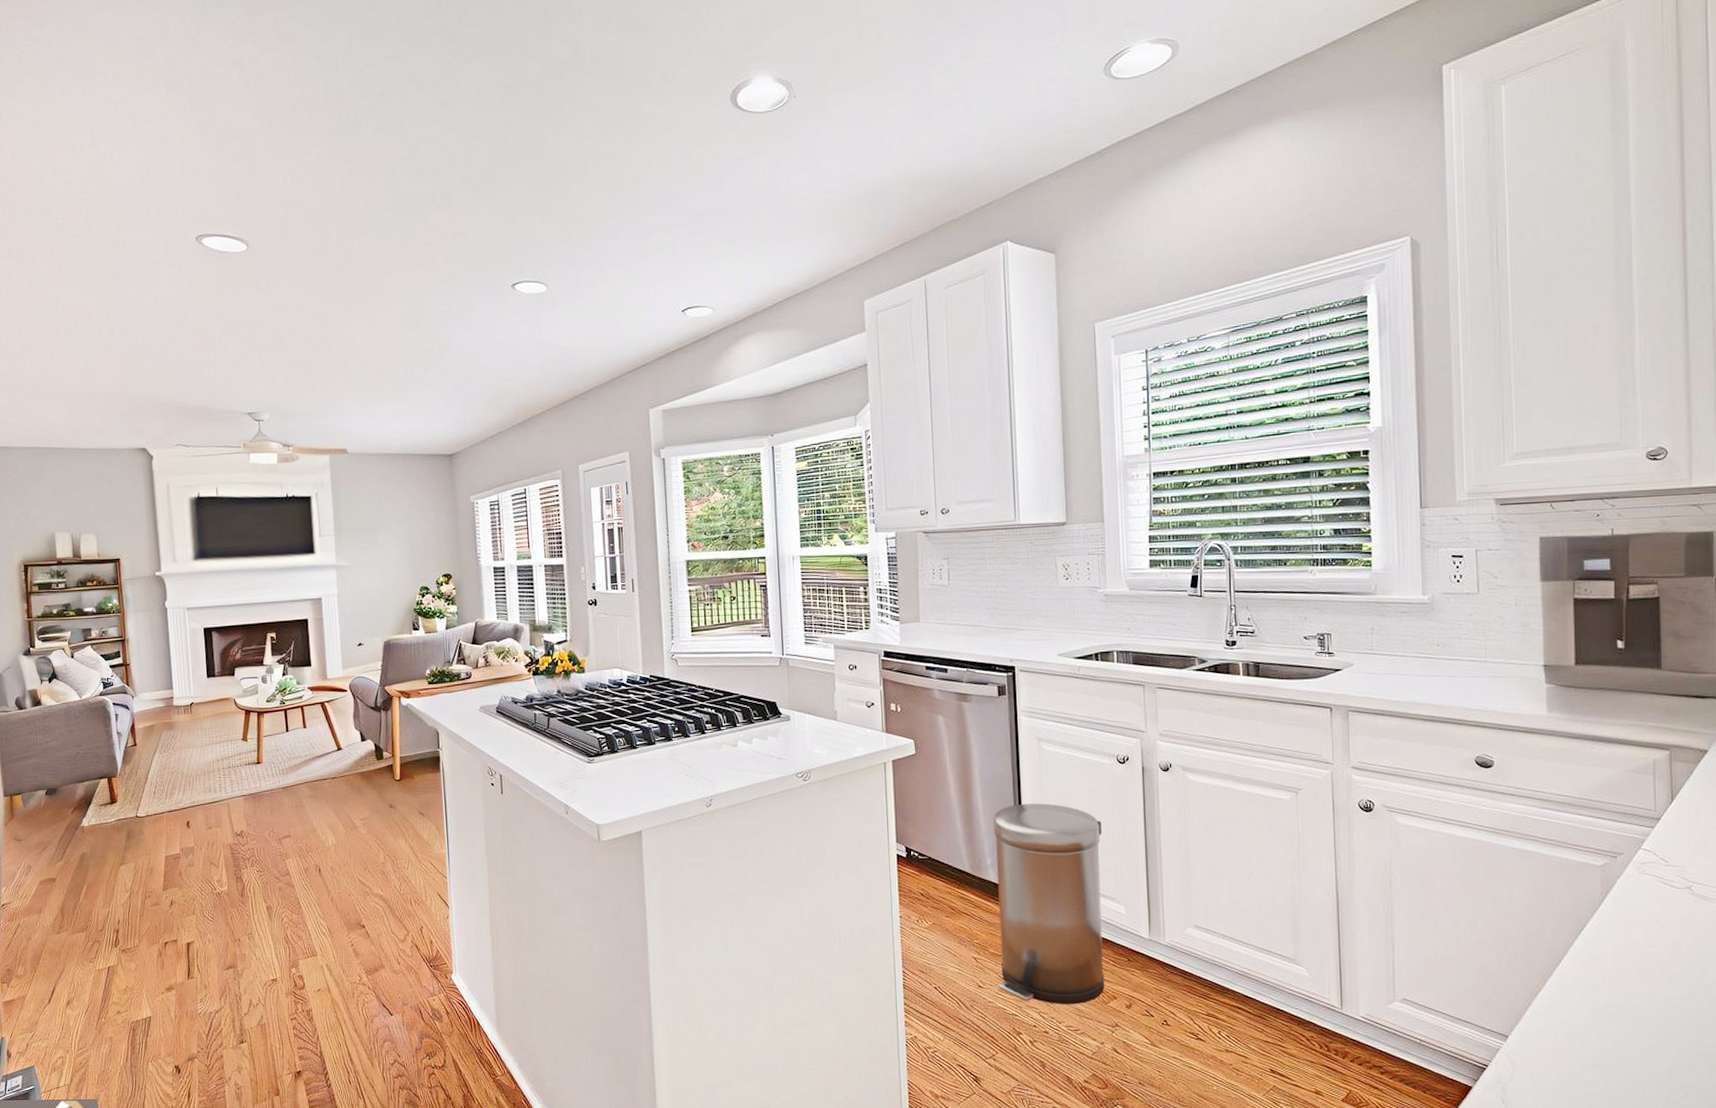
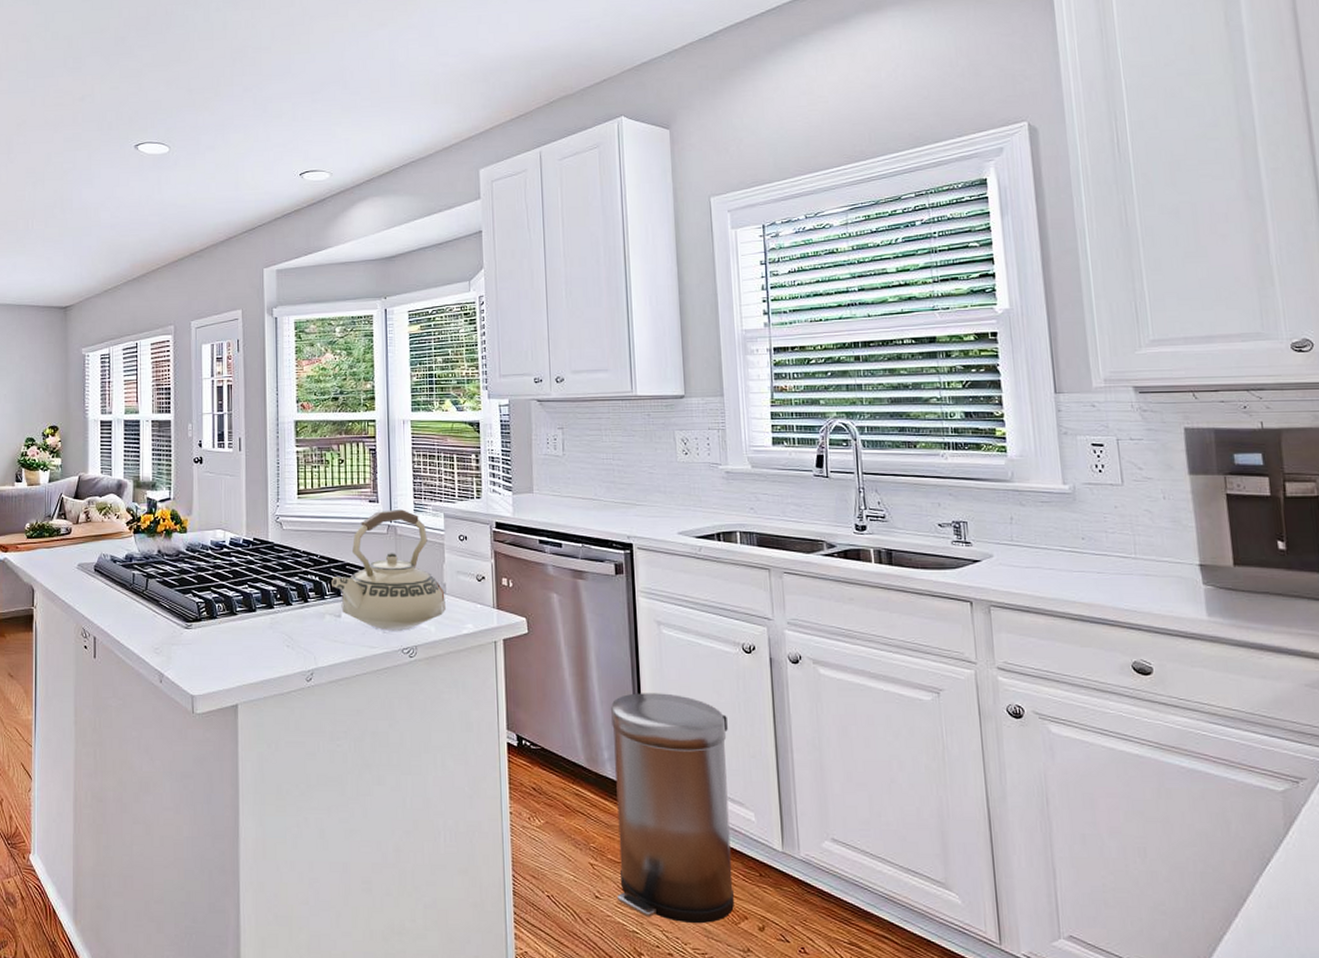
teakettle: none [727,642,838,757] -> present [331,509,447,631]

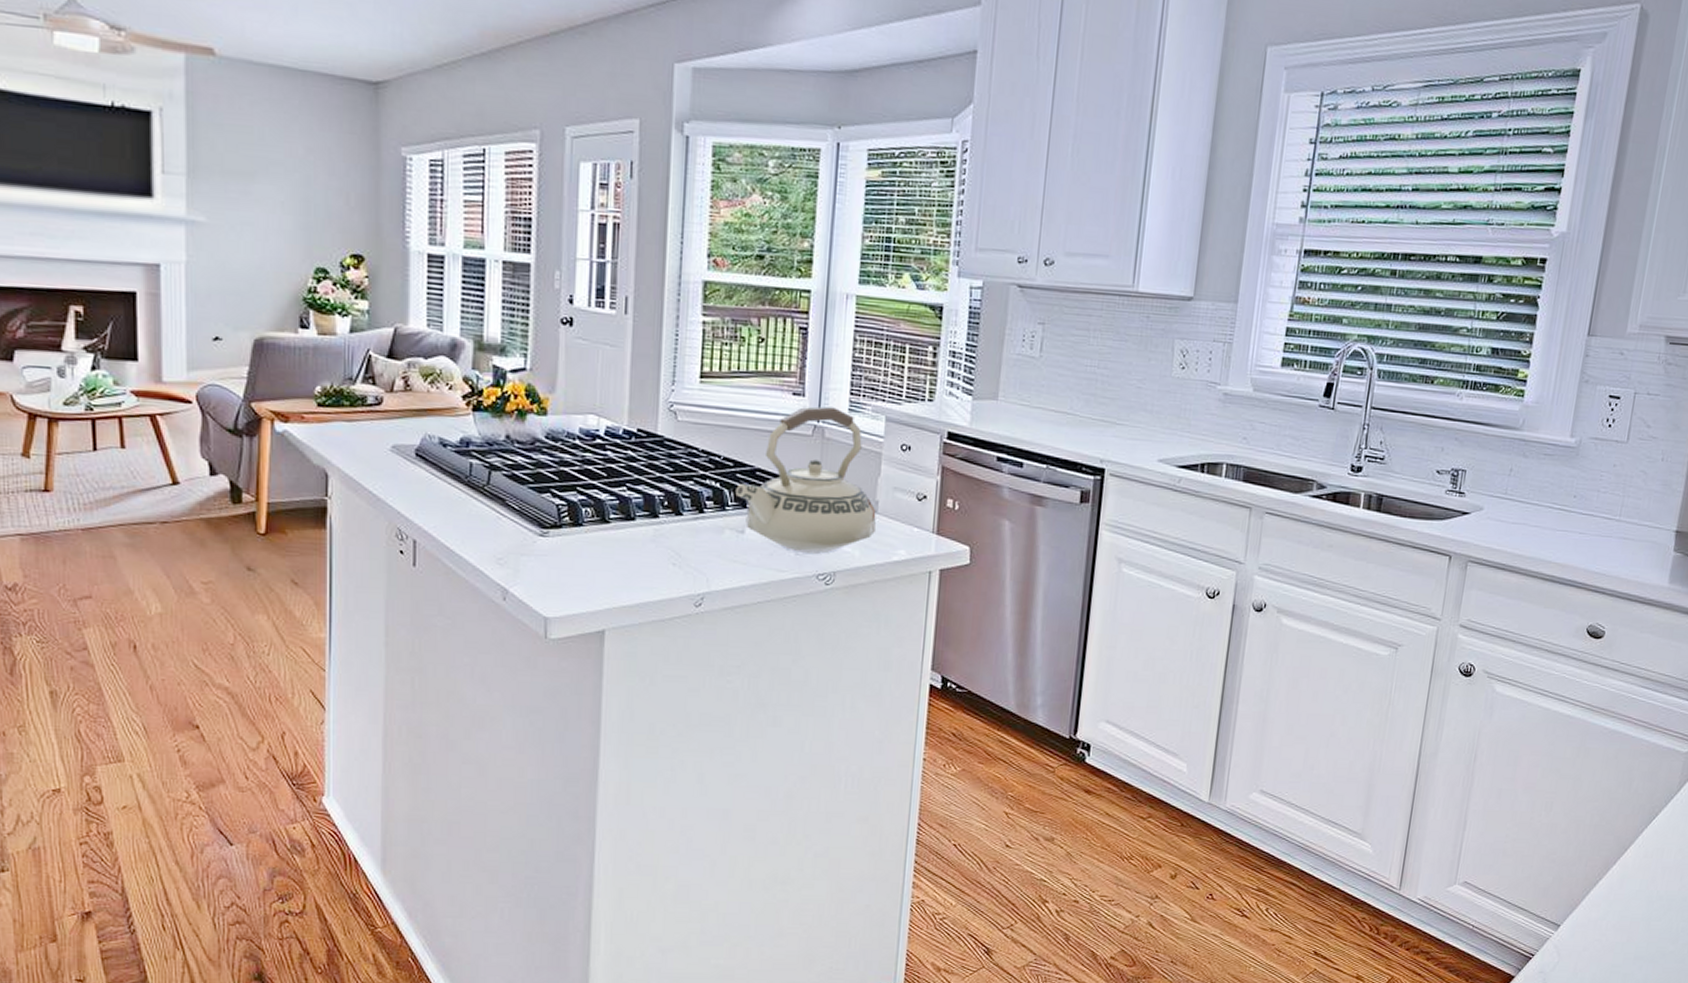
pedal bin: present [611,693,734,923] -> none [1028,636,1177,871]

